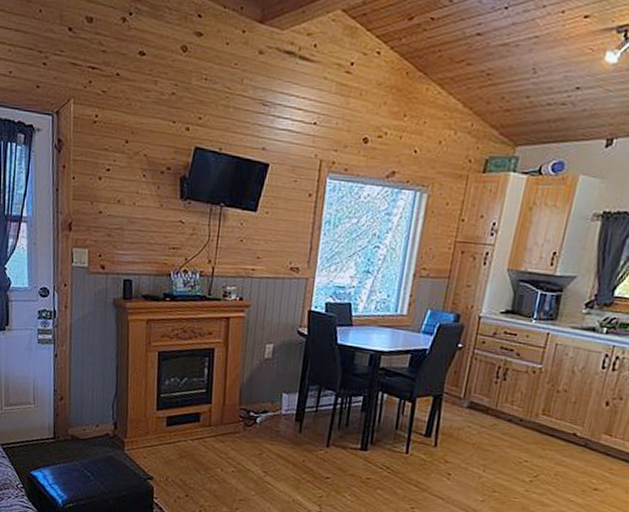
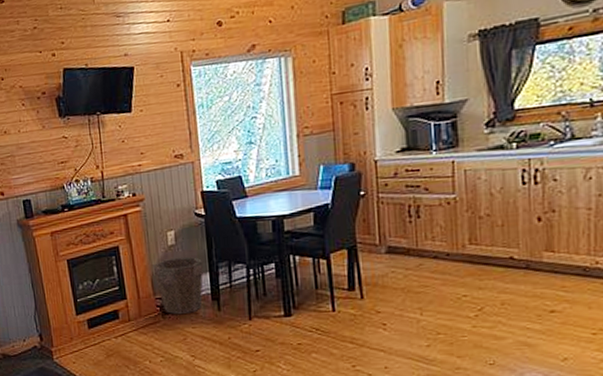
waste bin: none [244,371,296,430] -> present [153,256,204,315]

